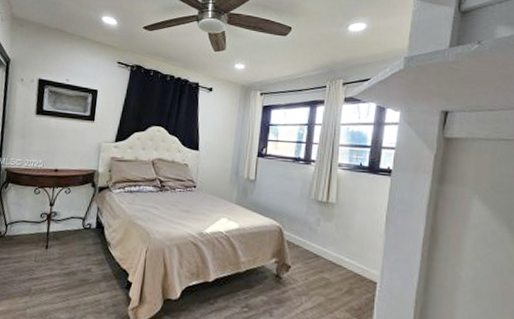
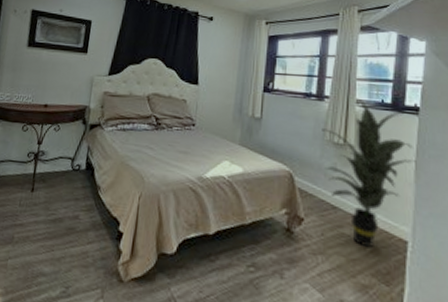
indoor plant: none [308,161,392,288] -> present [321,98,420,247]

